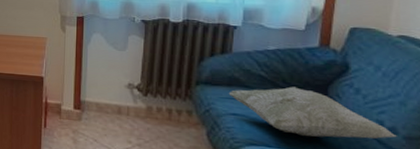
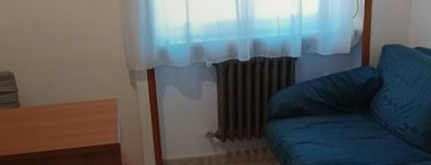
decorative pillow: present [228,86,397,139] -> none [295,107,417,150]

